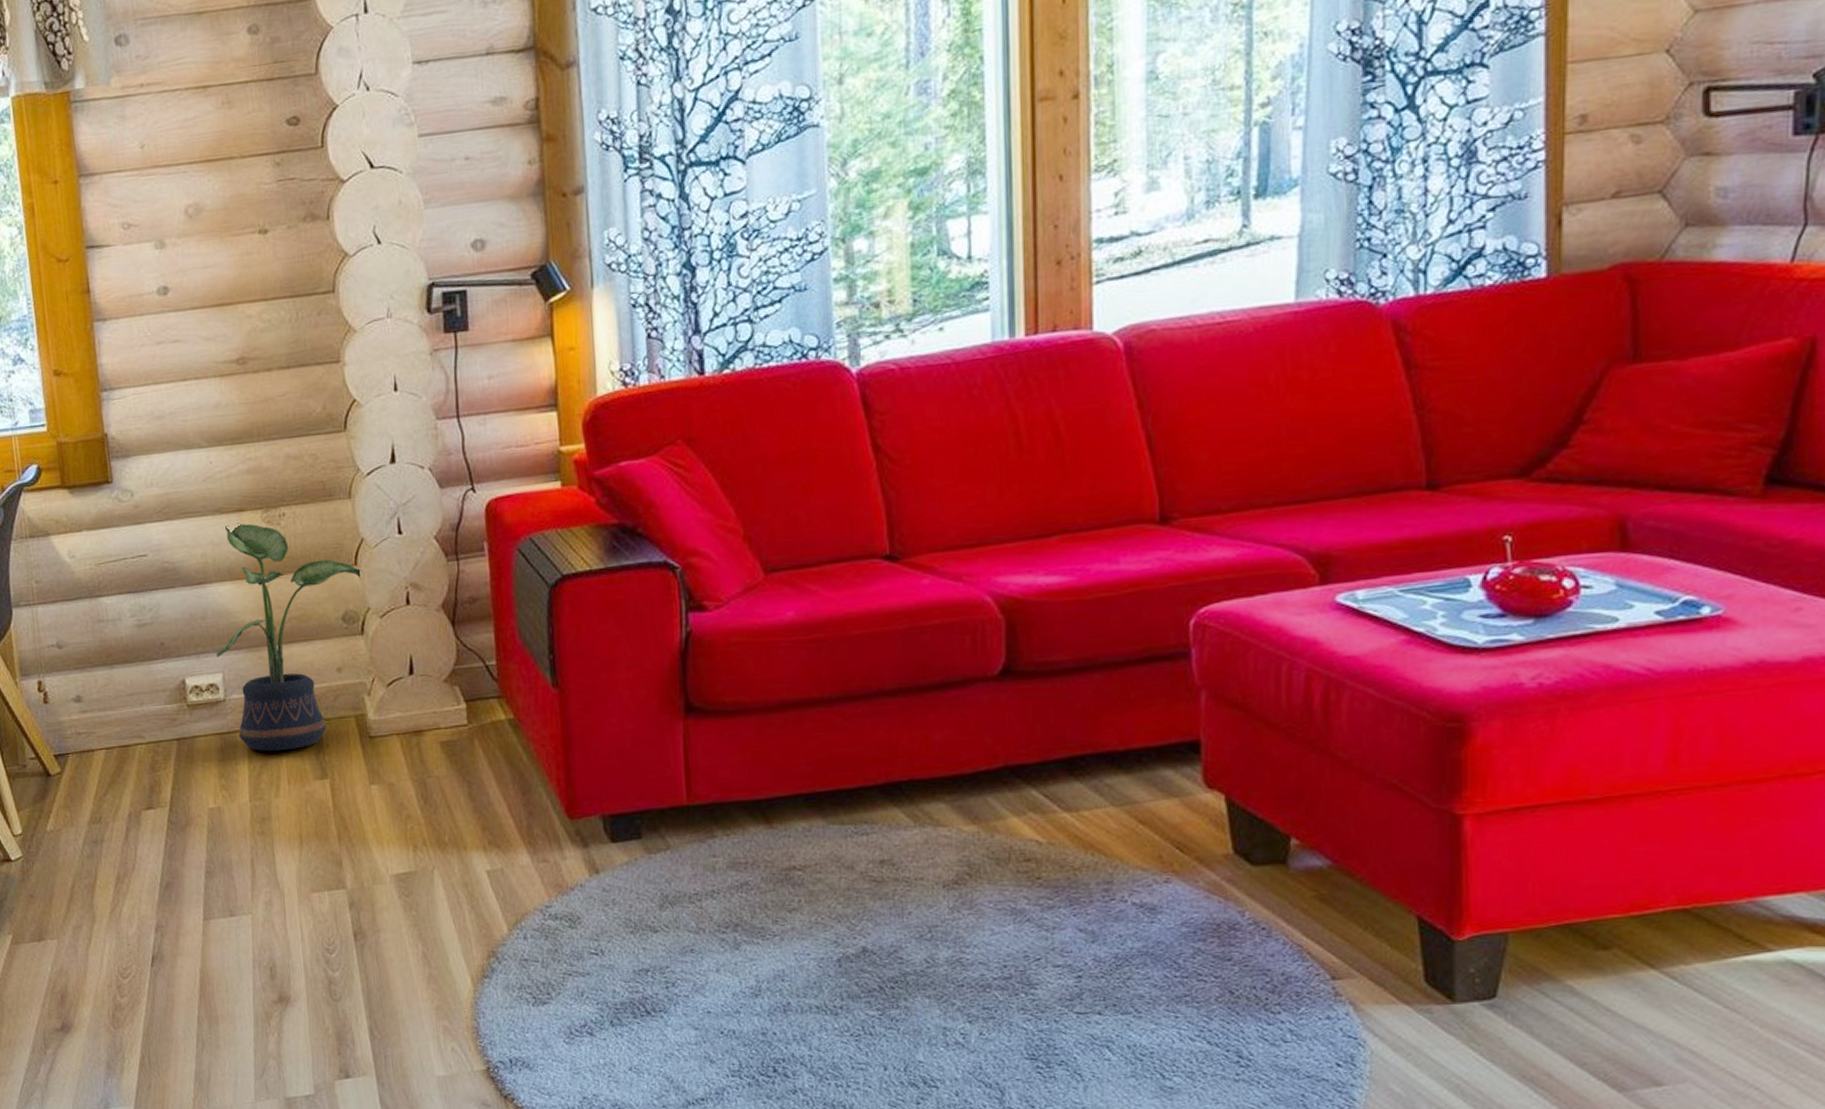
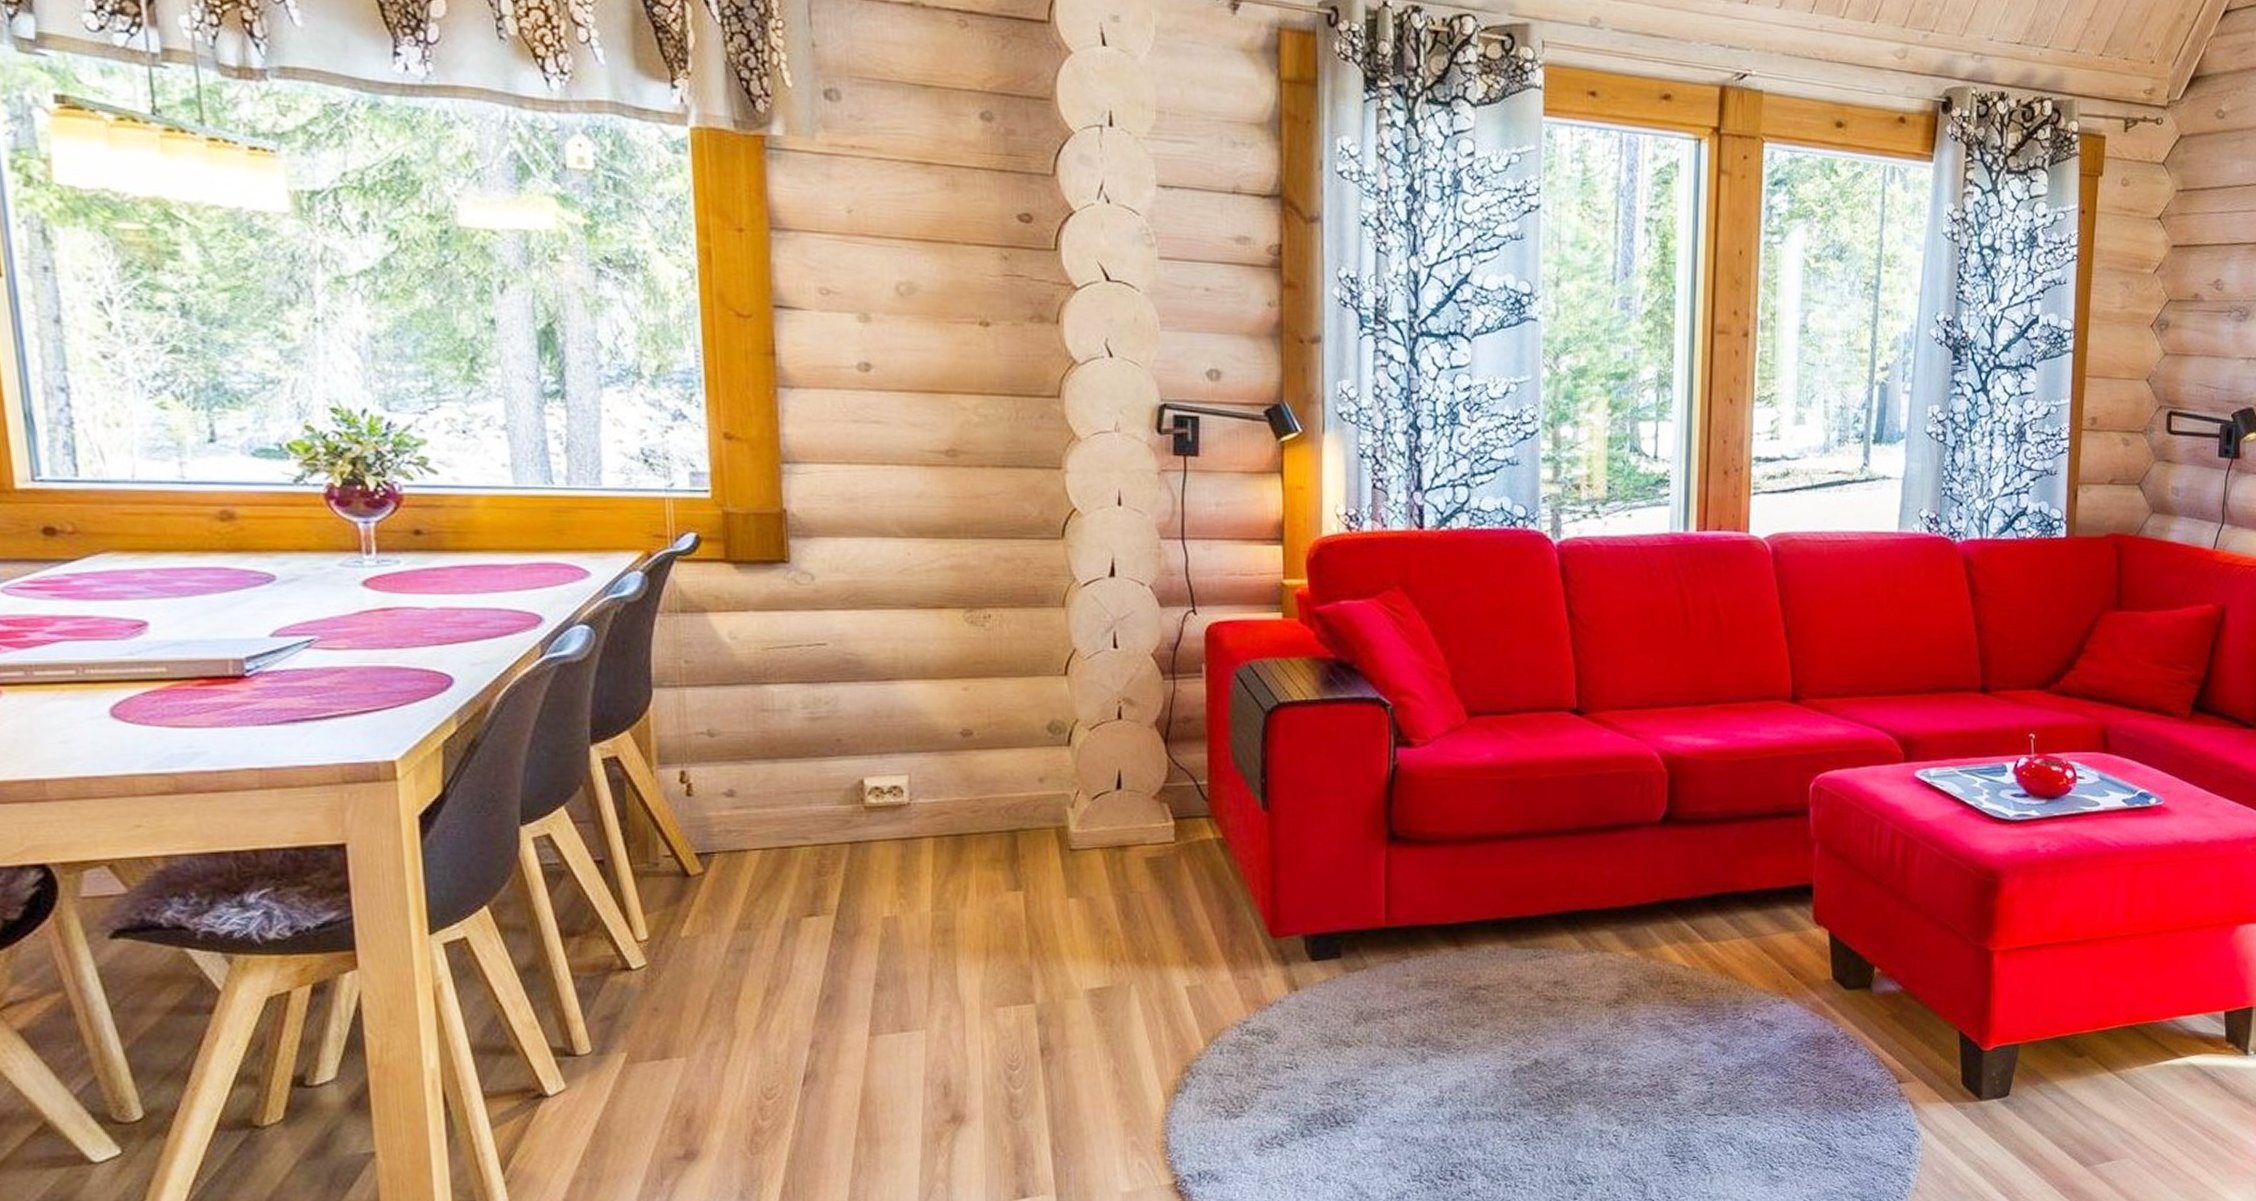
potted plant: present [216,523,363,751] -> none [903,620,1073,859]

